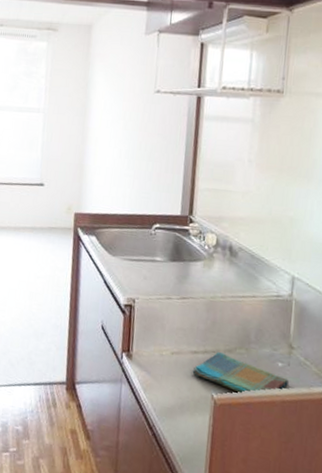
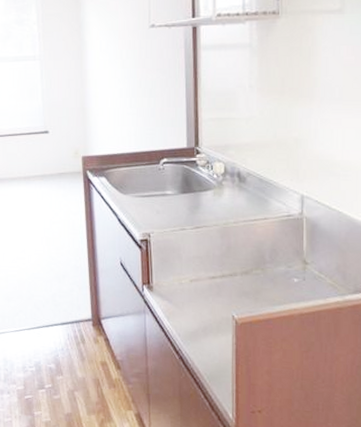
dish towel: present [192,352,289,394] -> none [212,275,305,311]

